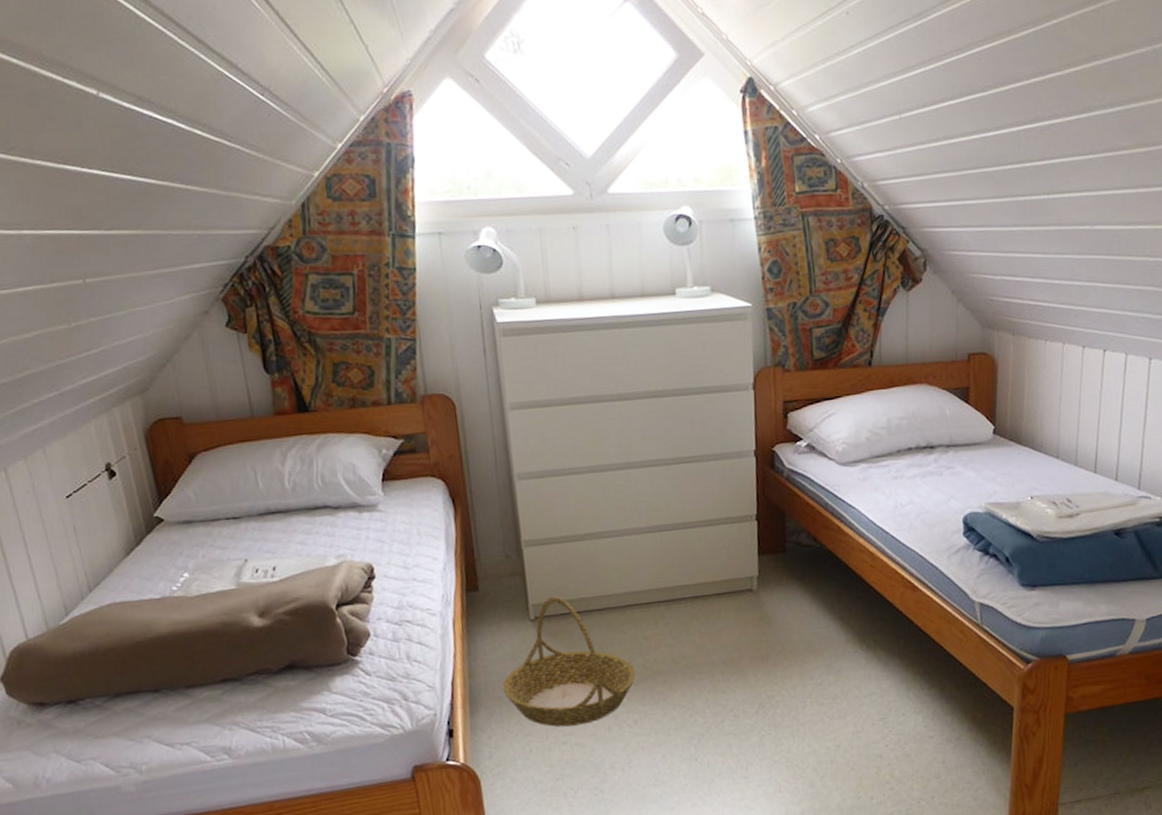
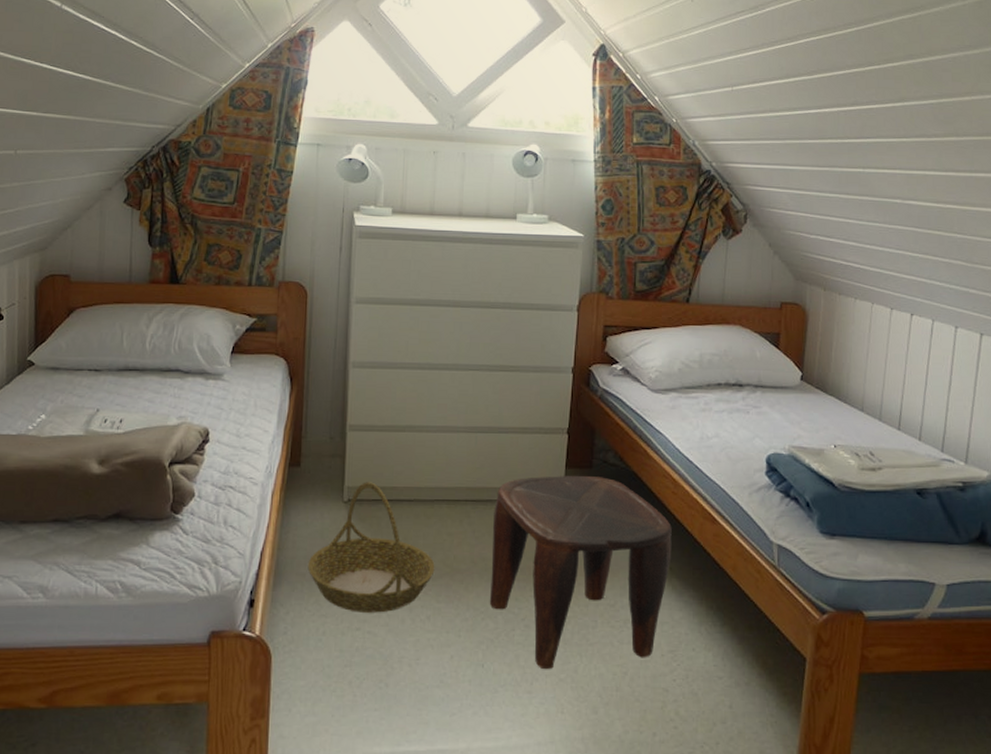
stool: none [689,559,875,754] -> present [489,475,672,669]

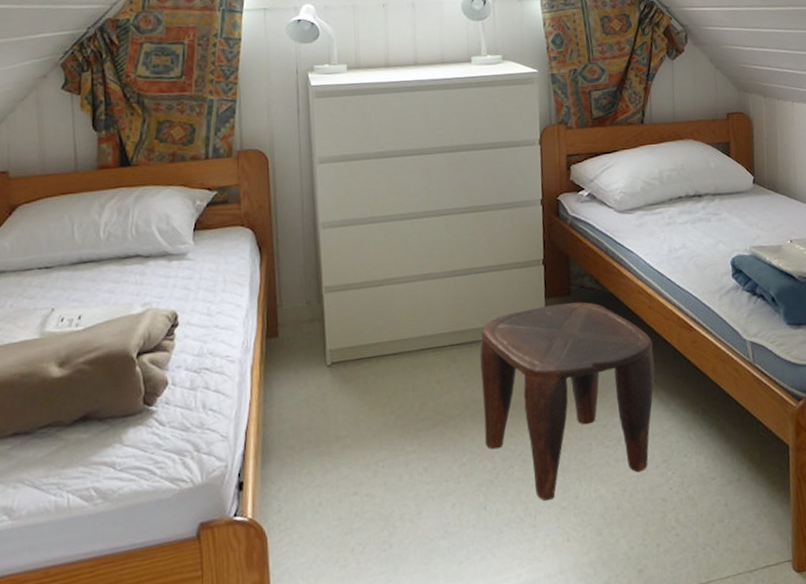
basket: present [307,482,435,613] -> none [296,341,427,477]

